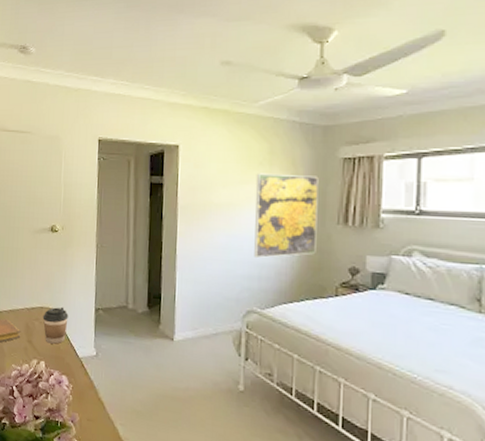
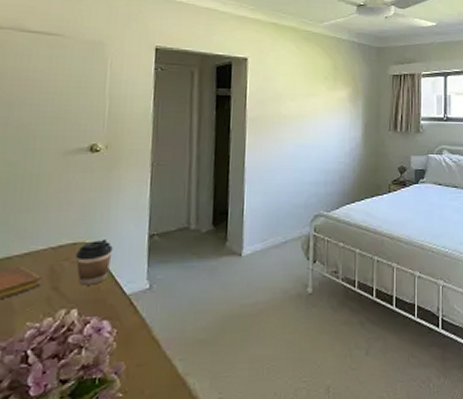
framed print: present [254,173,319,258] -> none [321,86,374,164]

